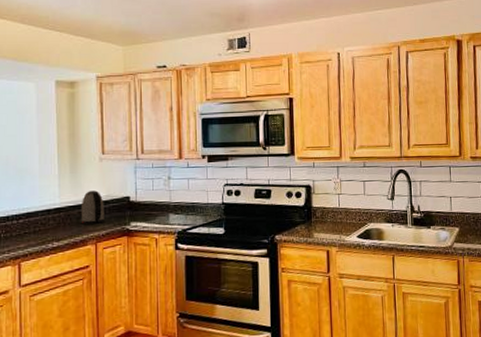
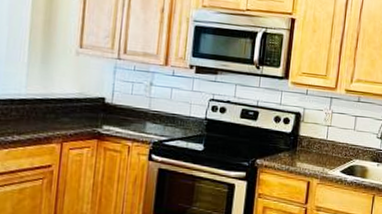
kettle: present [82,190,104,224] -> none [48,85,76,122]

